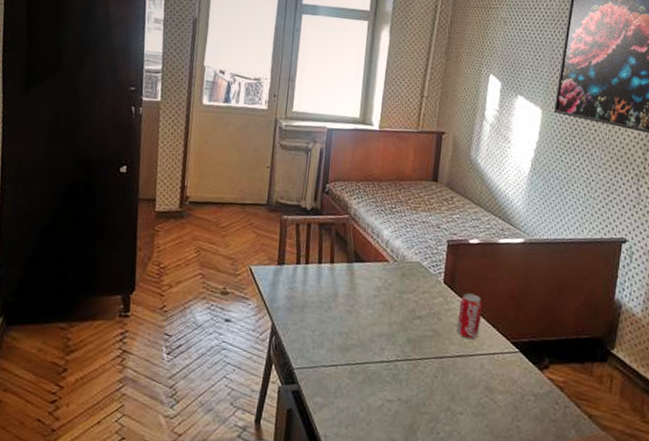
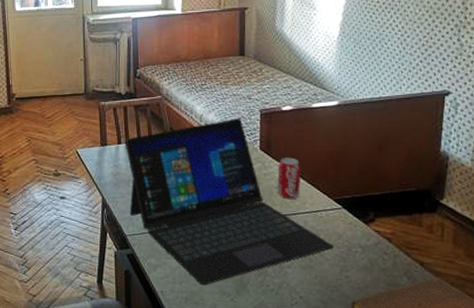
laptop: none [300,247,508,431] -> present [125,118,334,286]

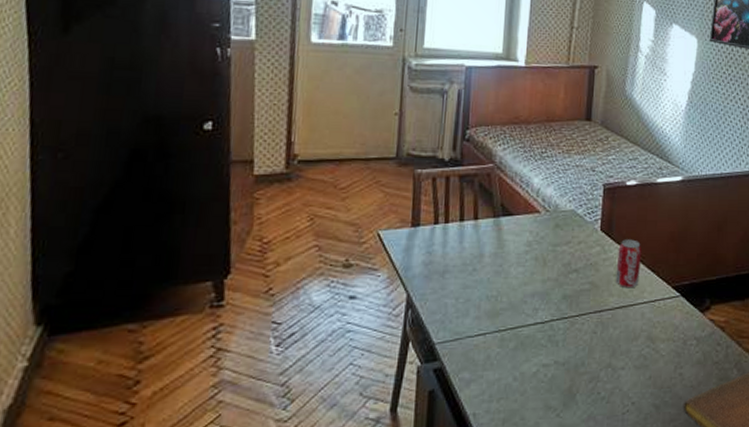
laptop: present [125,118,334,286] -> none [441,194,670,401]

